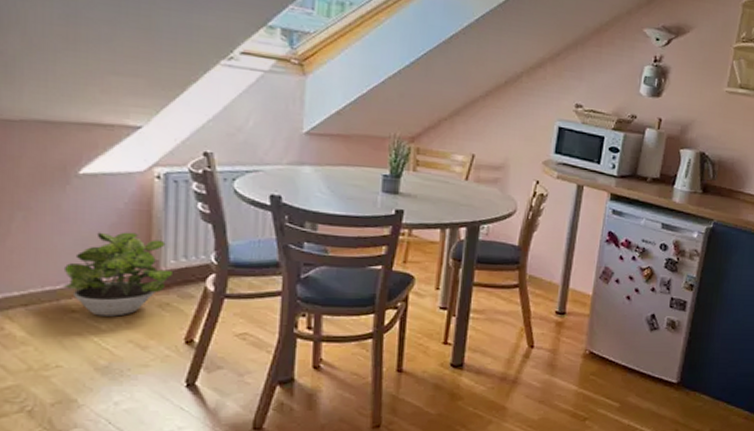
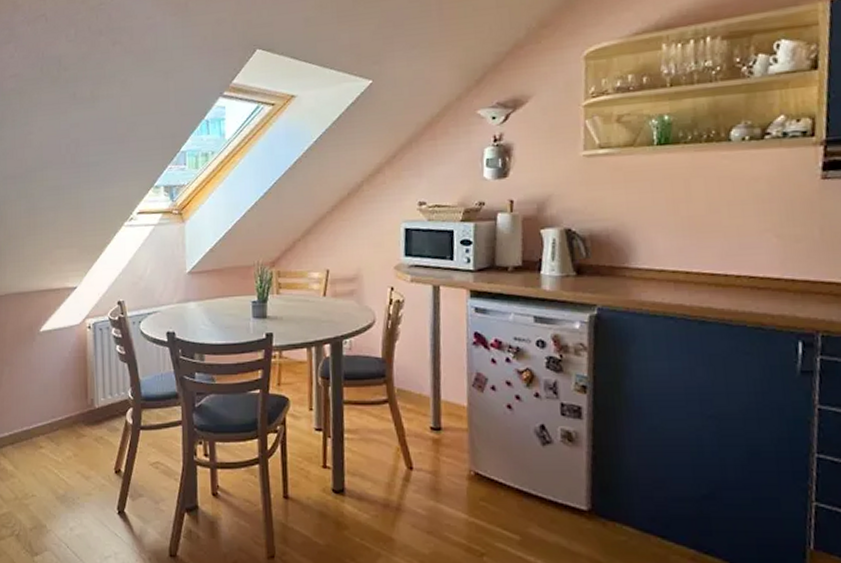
potted plant: present [63,232,174,317] -> none [34,376,104,451]

